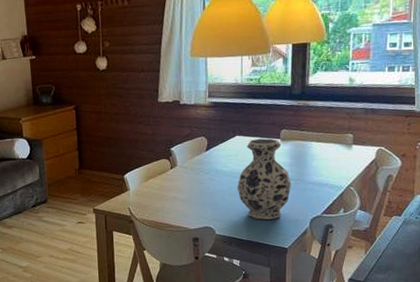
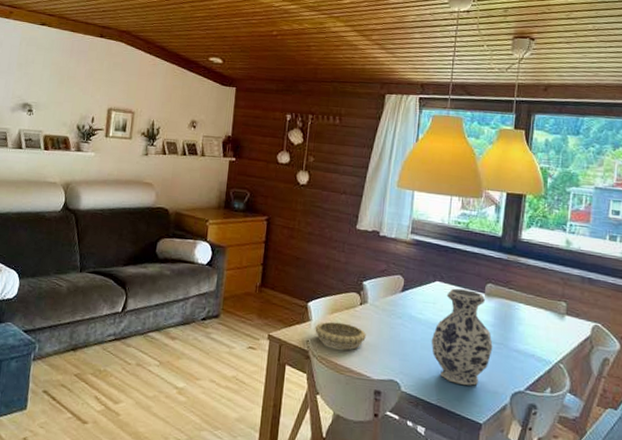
decorative bowl: none [134,187,180,210] -> present [315,321,366,350]

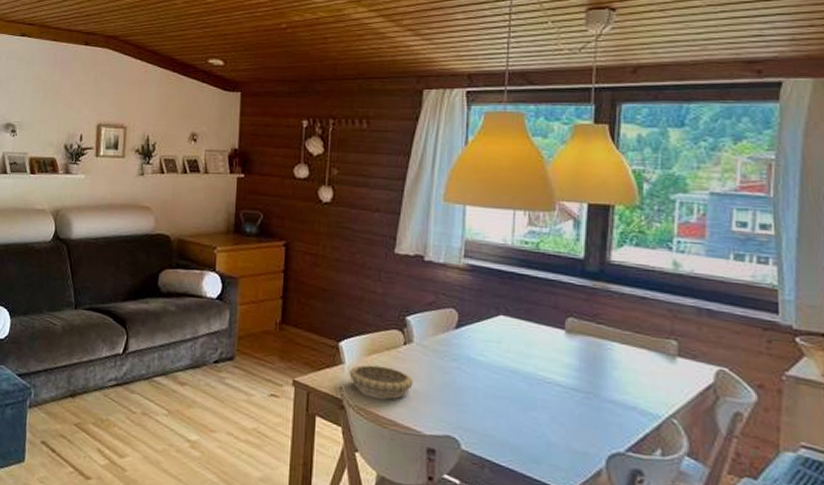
vase: present [431,288,493,386] -> none [496,323,579,445]

